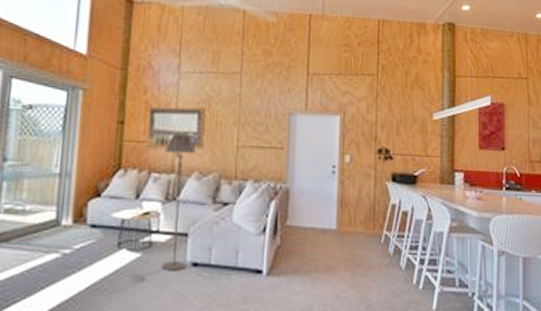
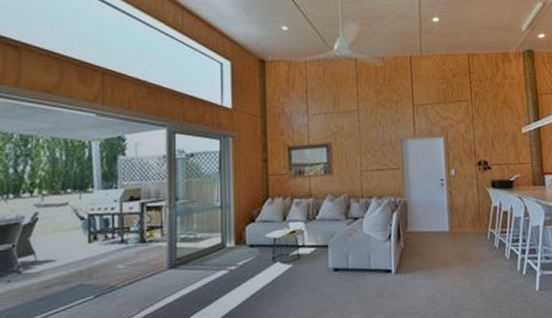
floor lamp: present [162,133,197,271] -> none [303,164,329,277]

